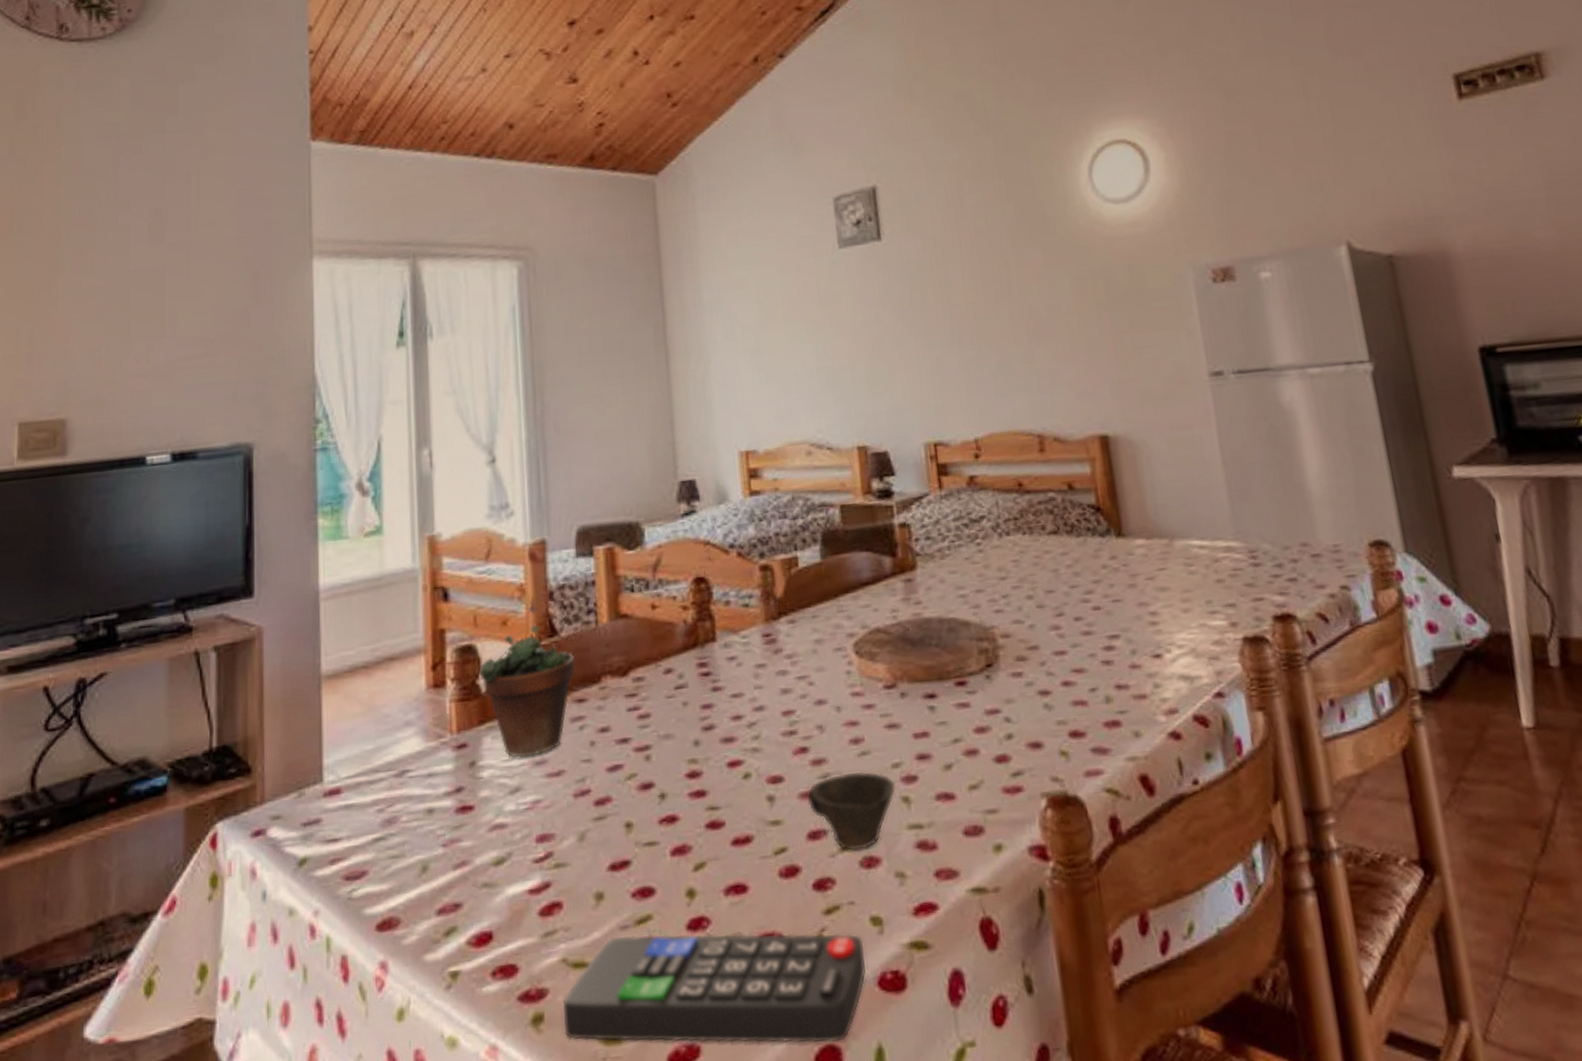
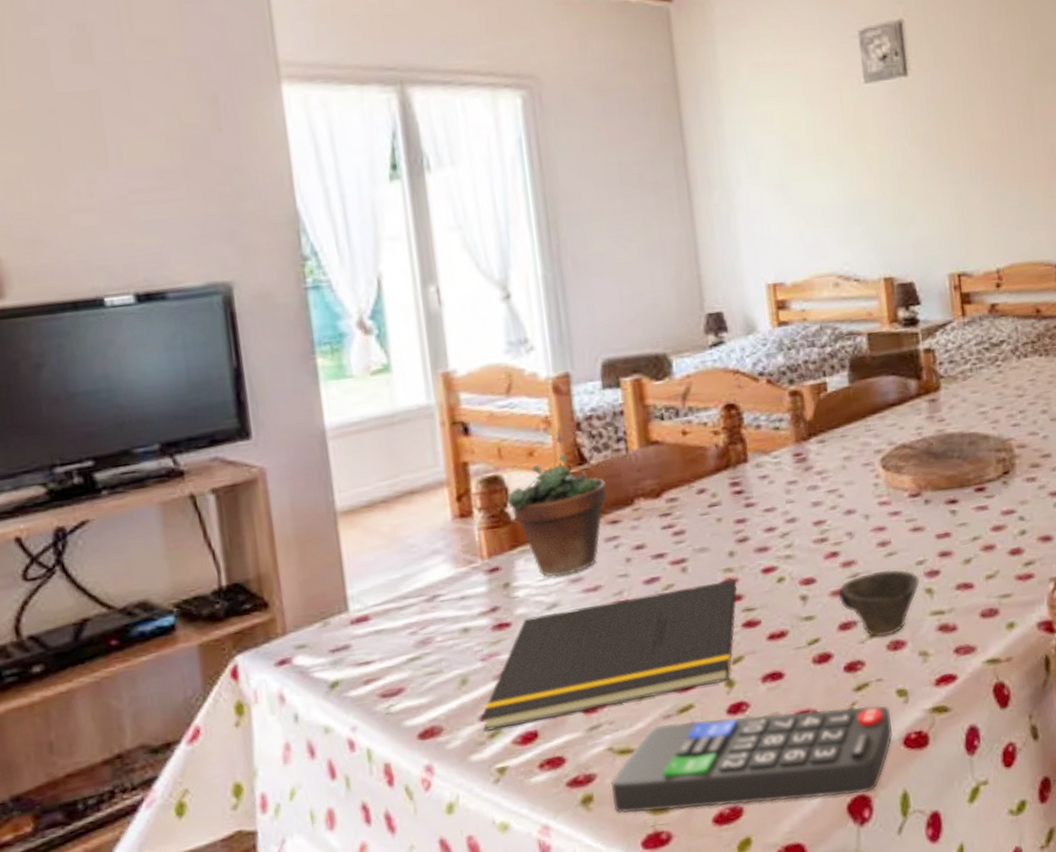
notepad: none [437,772,702,928] -> present [480,579,738,732]

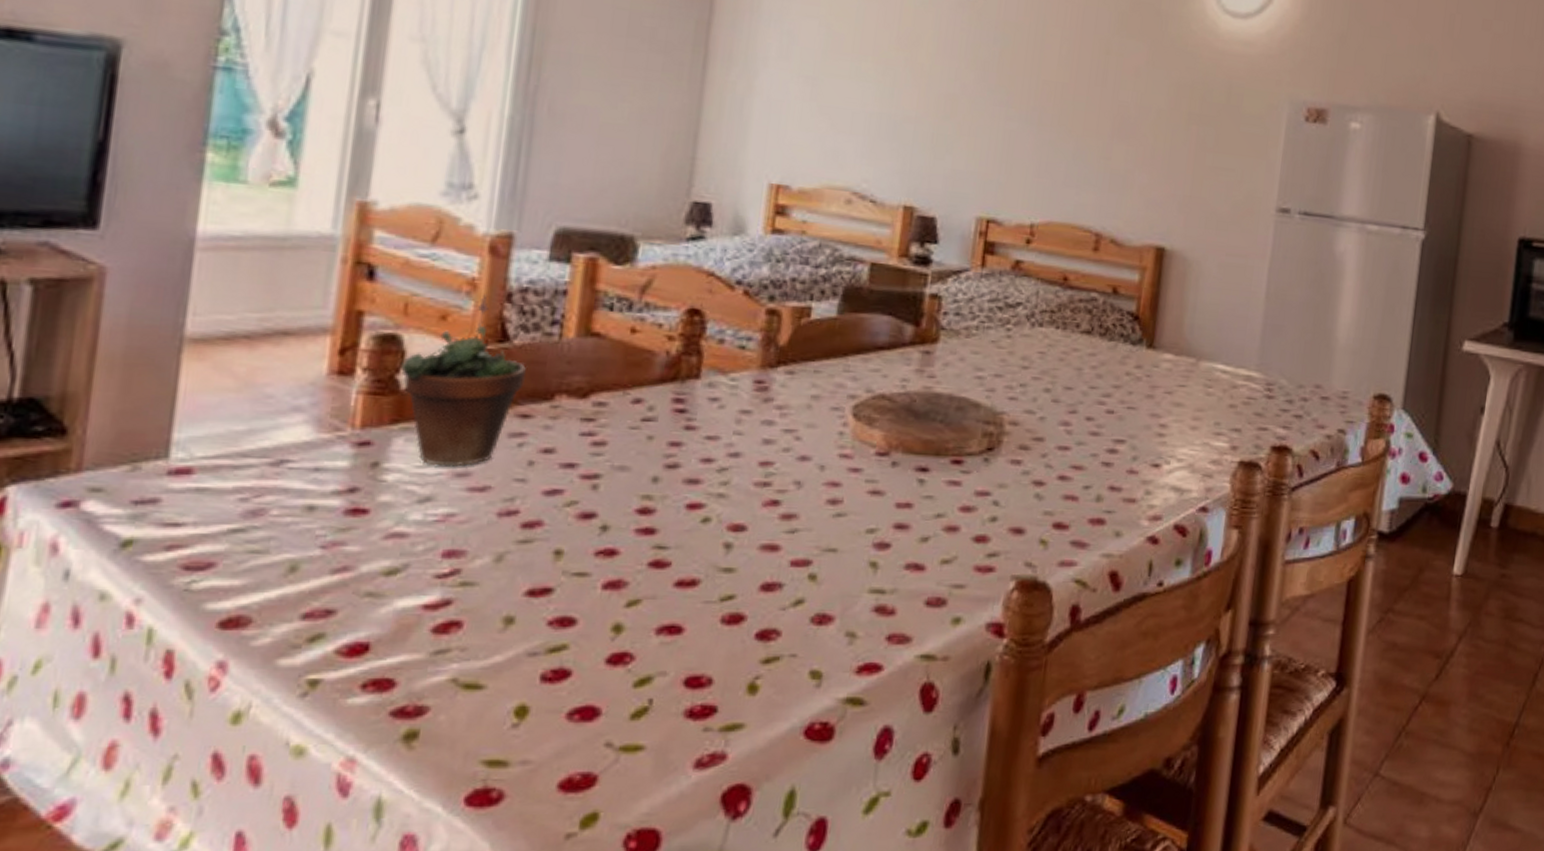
notepad: present [480,579,738,732] -> none [301,507,654,633]
remote control: present [610,705,892,814] -> none [440,662,798,782]
cup: present [838,569,920,638] -> none [767,531,866,607]

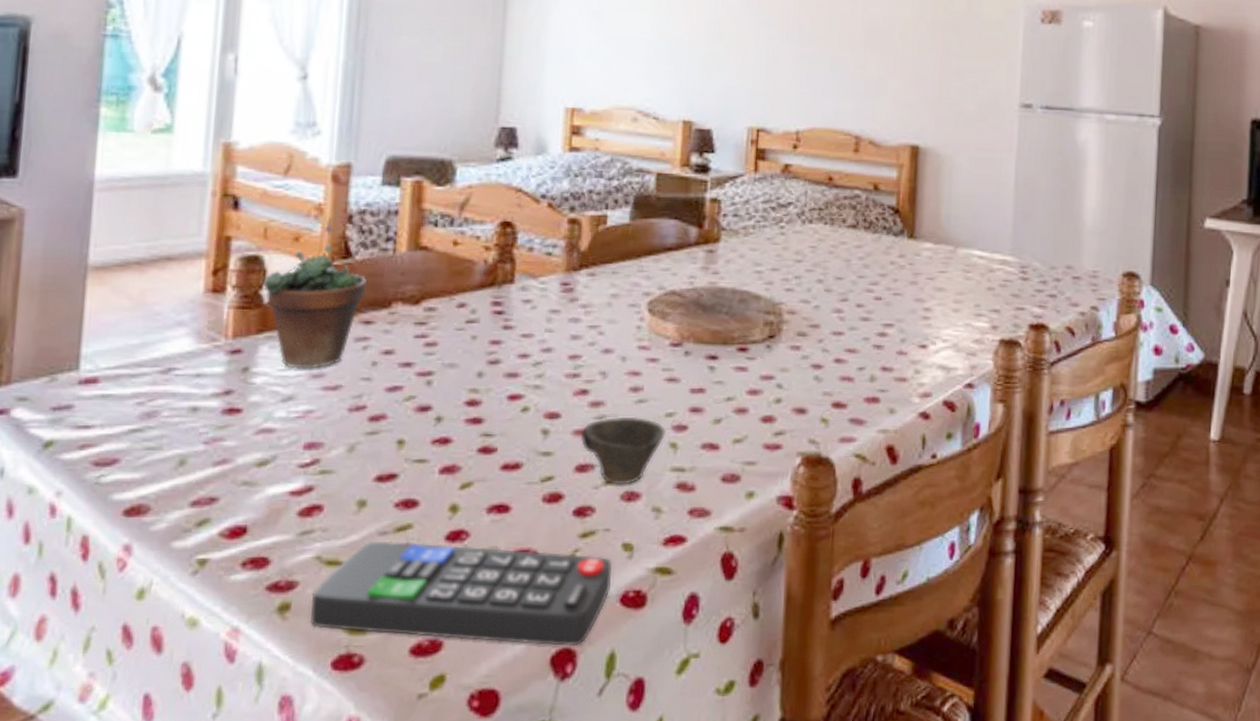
remote control: none [440,662,798,782] -> present [309,540,613,646]
cup: none [767,531,866,607] -> present [580,416,666,485]

